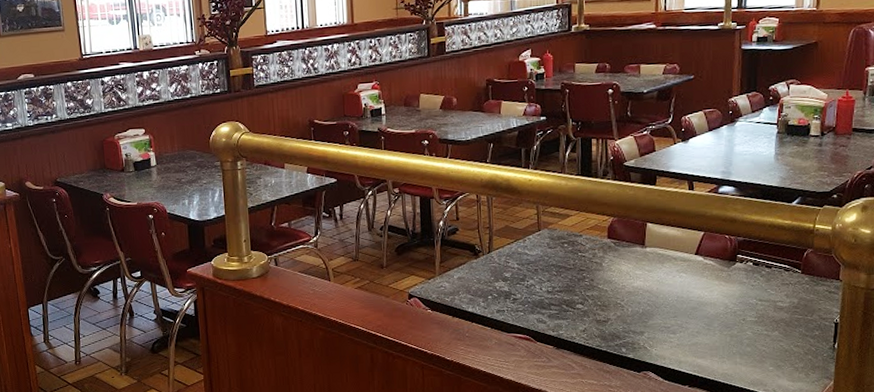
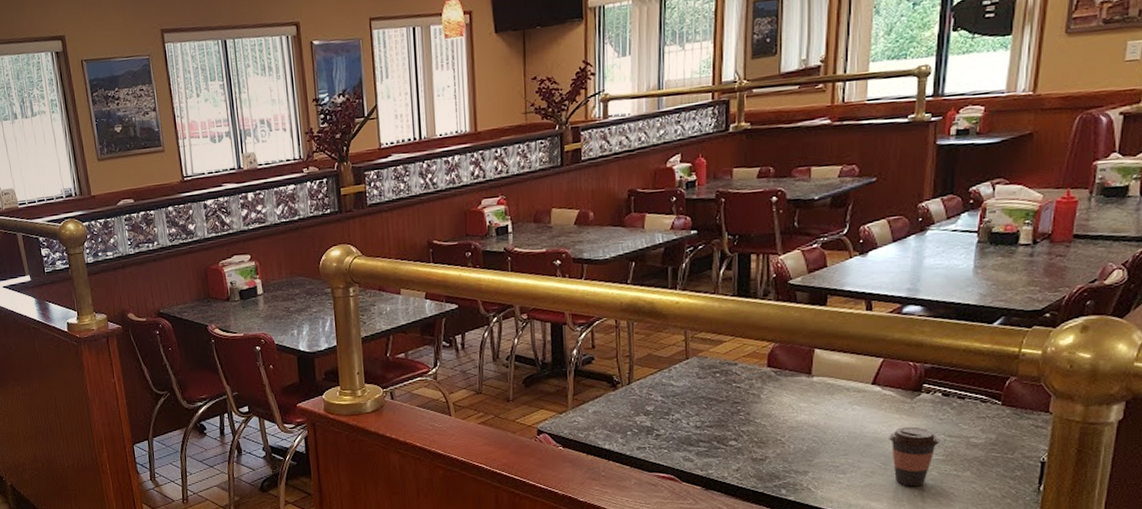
coffee cup: none [710,292,752,345] -> present [889,426,939,487]

